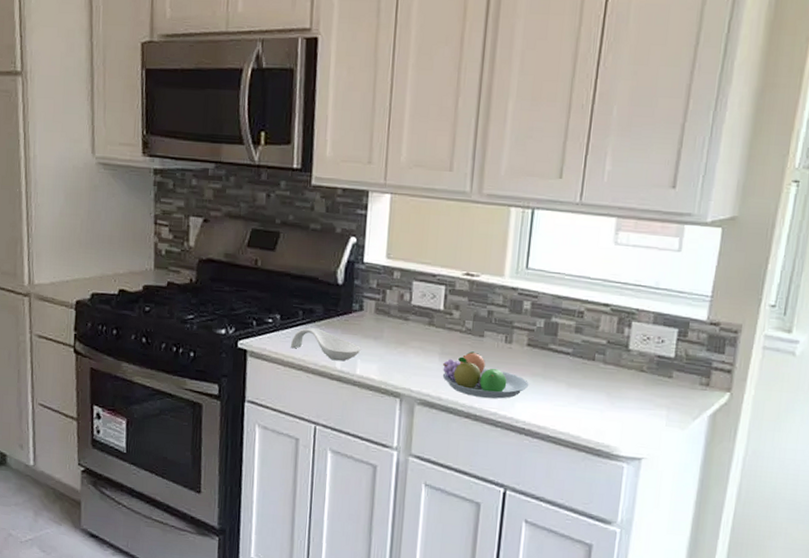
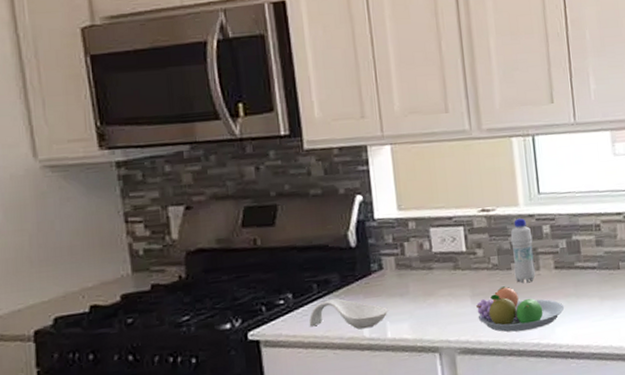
bottle: none [485,289,512,354] -> present [510,218,536,283]

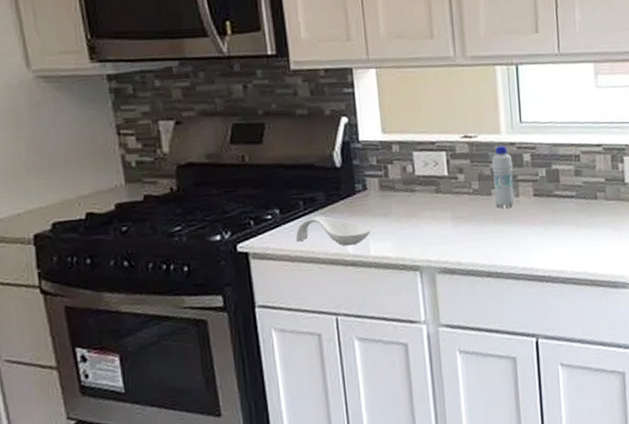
fruit bowl: present [476,286,565,332] -> none [457,211,542,255]

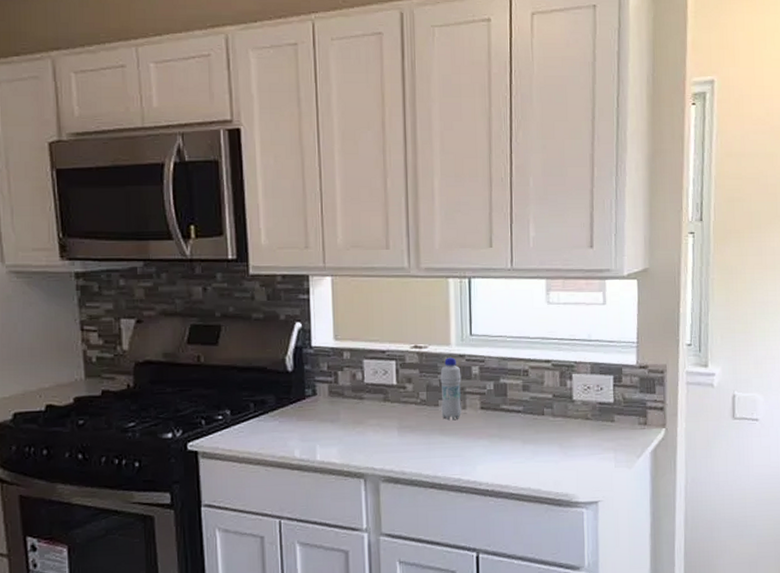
spoon rest: present [295,216,372,246] -> none [244,419,319,450]

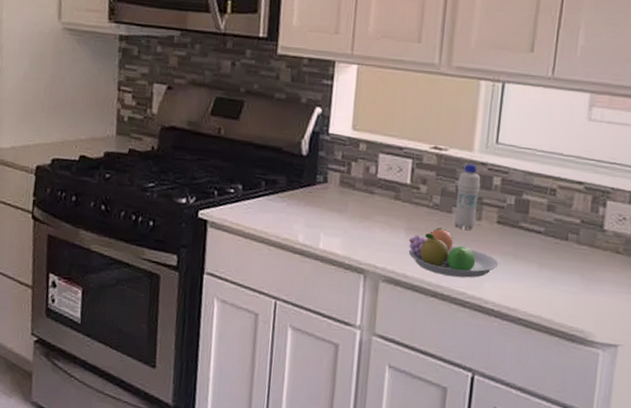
fruit bowl: none [403,421,487,466] -> present [408,227,499,278]

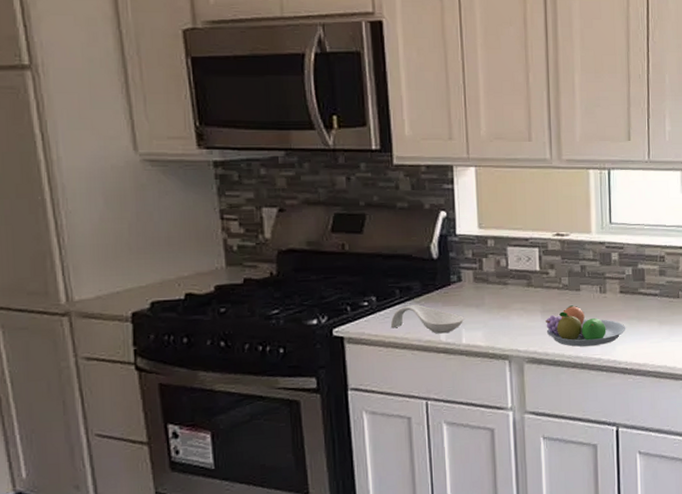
spoon rest: none [251,199,325,235] -> present [390,305,464,334]
bottle: present [453,164,481,231] -> none [581,245,602,304]

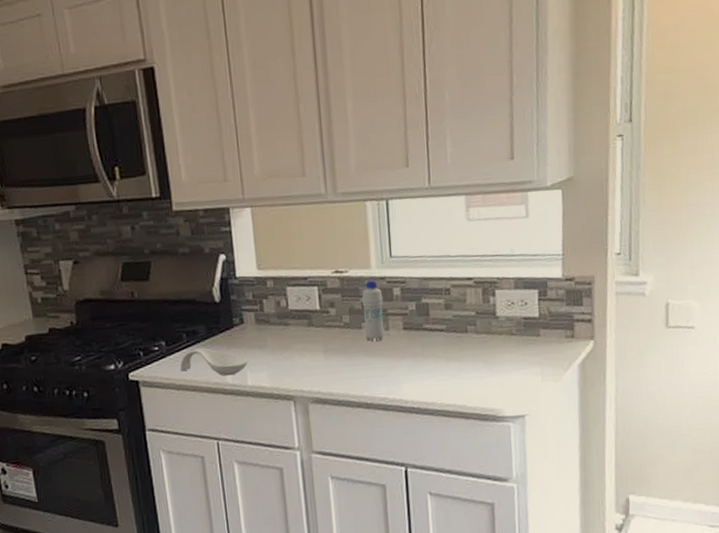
fruit bowl: present [546,305,626,347] -> none [328,344,412,386]
bottle: none [581,245,602,304] -> present [362,280,385,342]

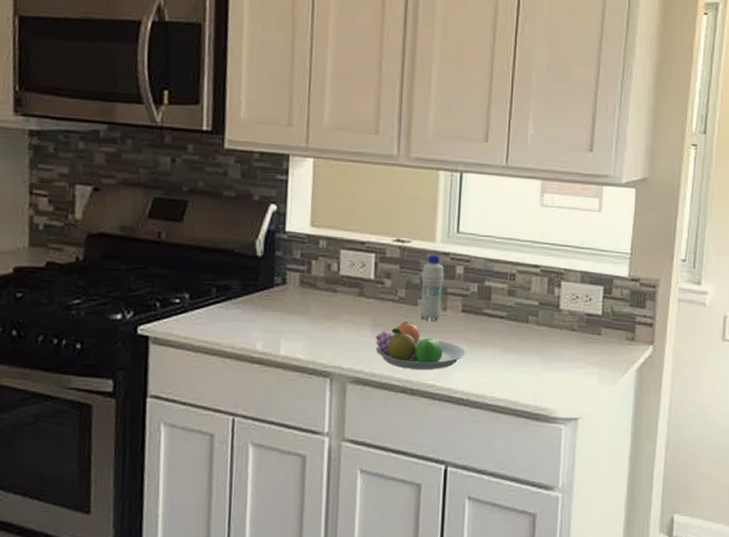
spoon rest: present [179,348,248,376] -> none [202,306,285,342]
fruit bowl: none [328,344,412,386] -> present [375,321,466,369]

